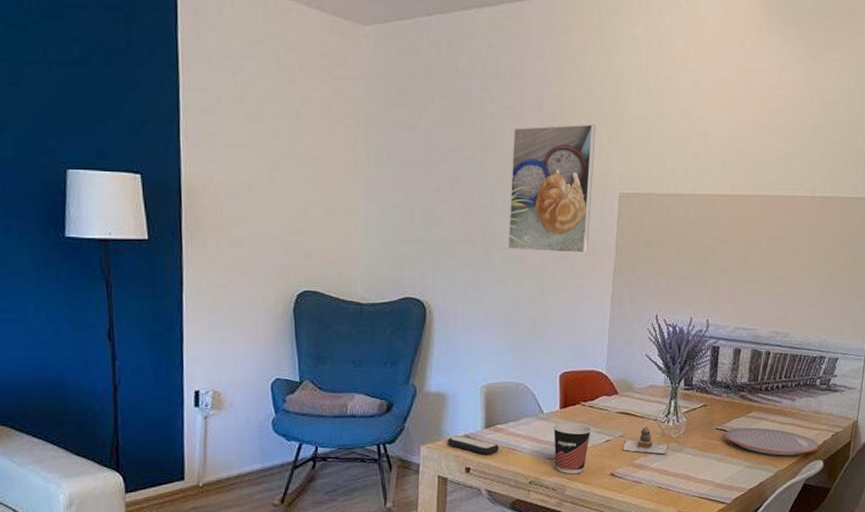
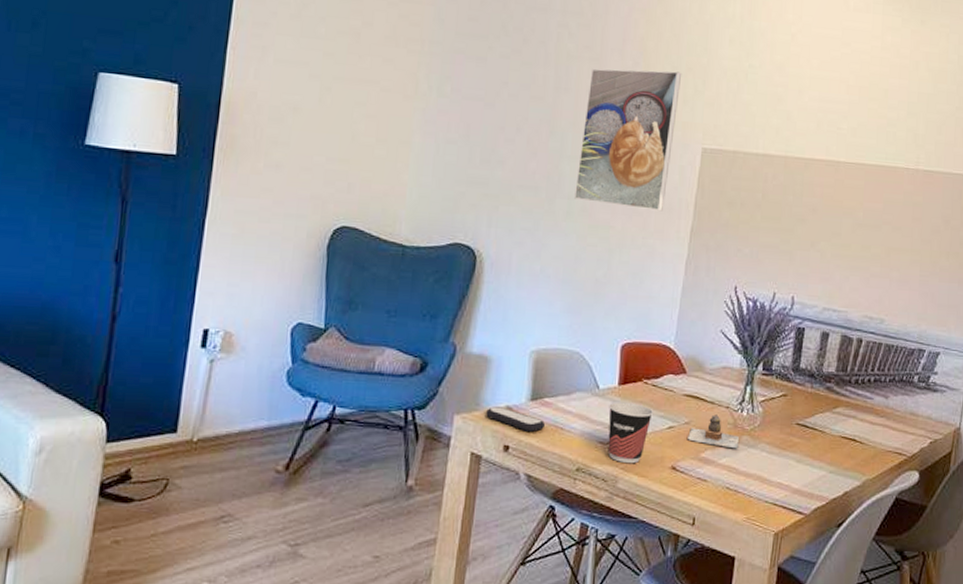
plate: present [724,427,819,456] -> none [806,424,915,463]

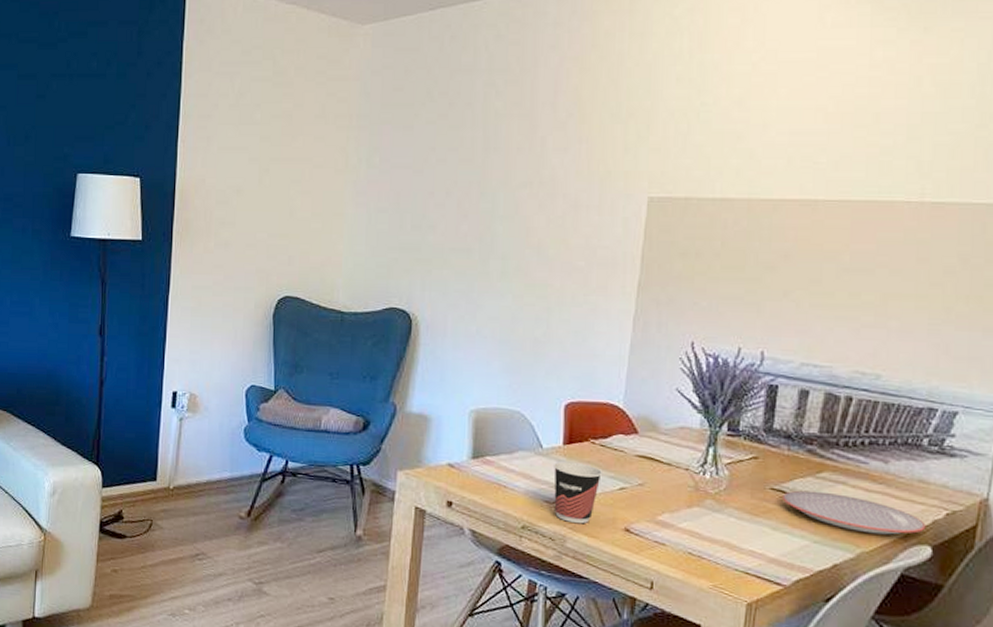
remote control: present [486,407,546,432] -> none [428,464,488,489]
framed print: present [574,68,682,212] -> none [509,119,622,267]
teapot: present [688,413,739,449] -> none [642,475,701,513]
plate: none [806,424,915,463] -> present [783,490,926,535]

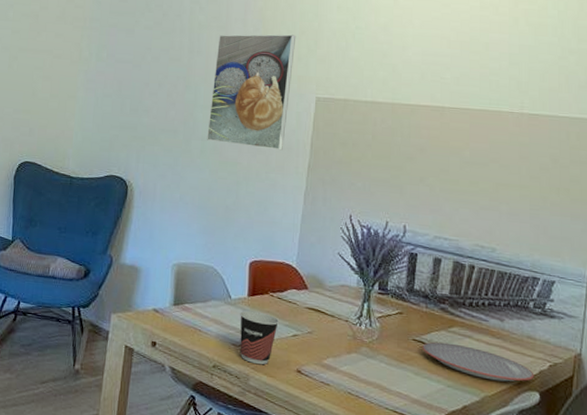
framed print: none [509,119,622,267] -> present [207,34,296,151]

